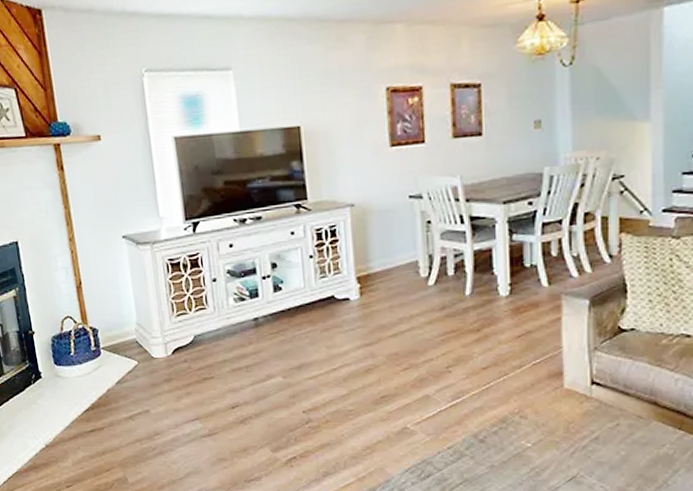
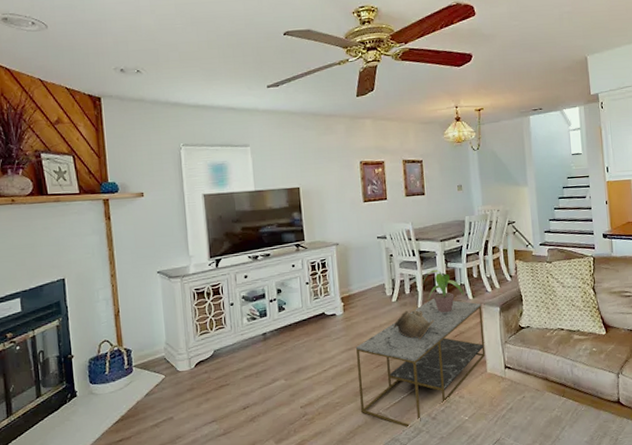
coffee table: none [377,283,563,450] -> present [356,298,486,428]
decorative bowl: none [429,297,488,339] -> present [394,310,434,340]
potted plant: none [472,243,536,304] -> present [422,269,465,313]

